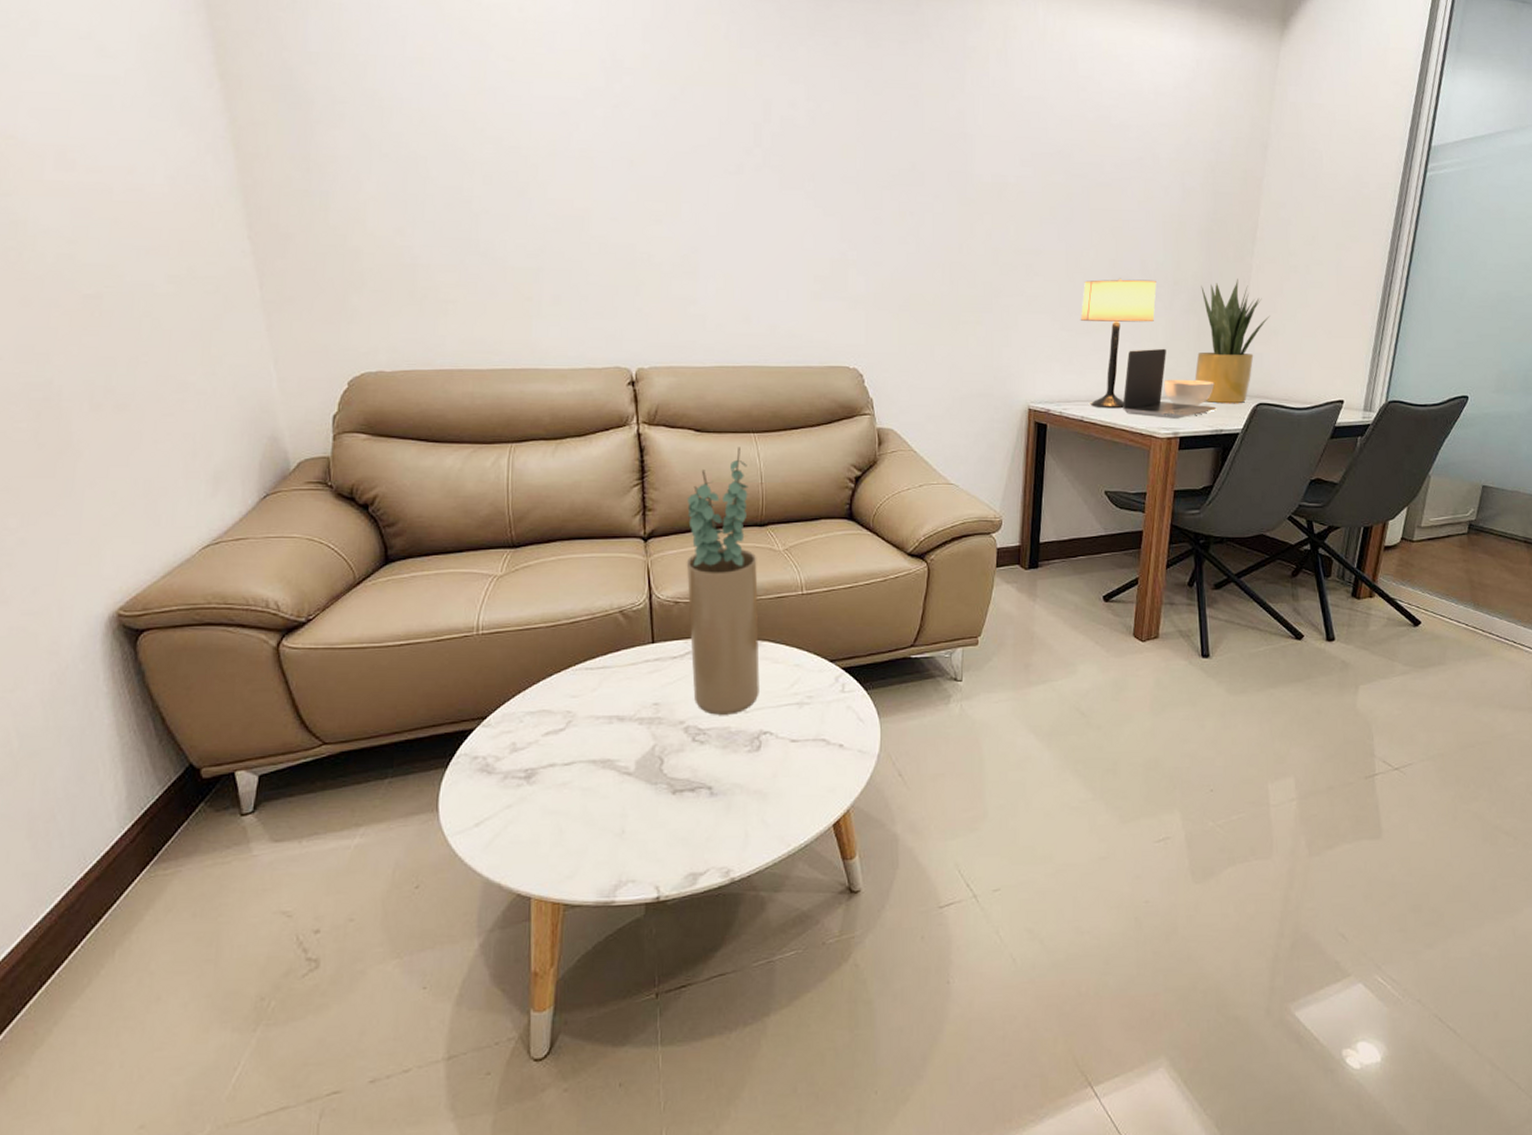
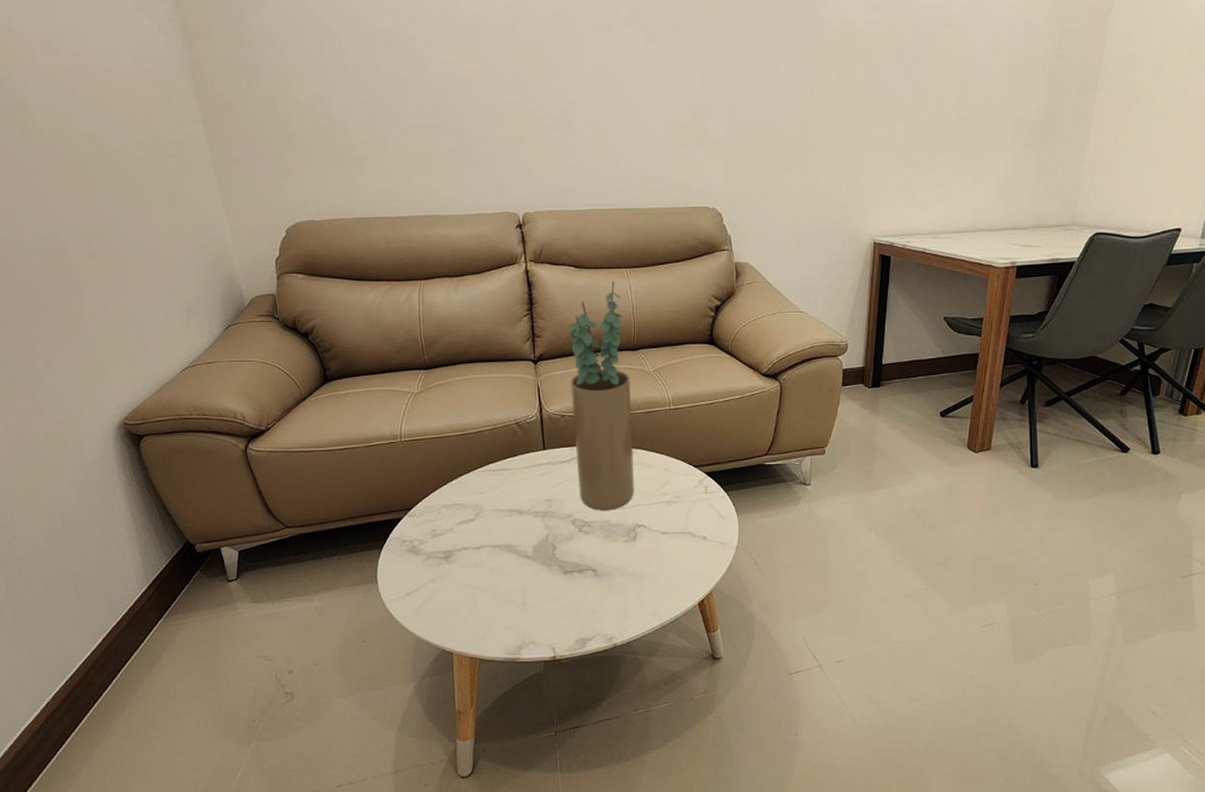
table lamp: present [1080,278,1157,409] -> none [924,116,999,241]
laptop computer: present [1123,348,1217,419] -> none [963,182,1054,249]
bowl: present [1163,379,1215,406] -> none [1003,211,1053,237]
planter: present [1194,279,1270,404] -> none [1033,113,1111,234]

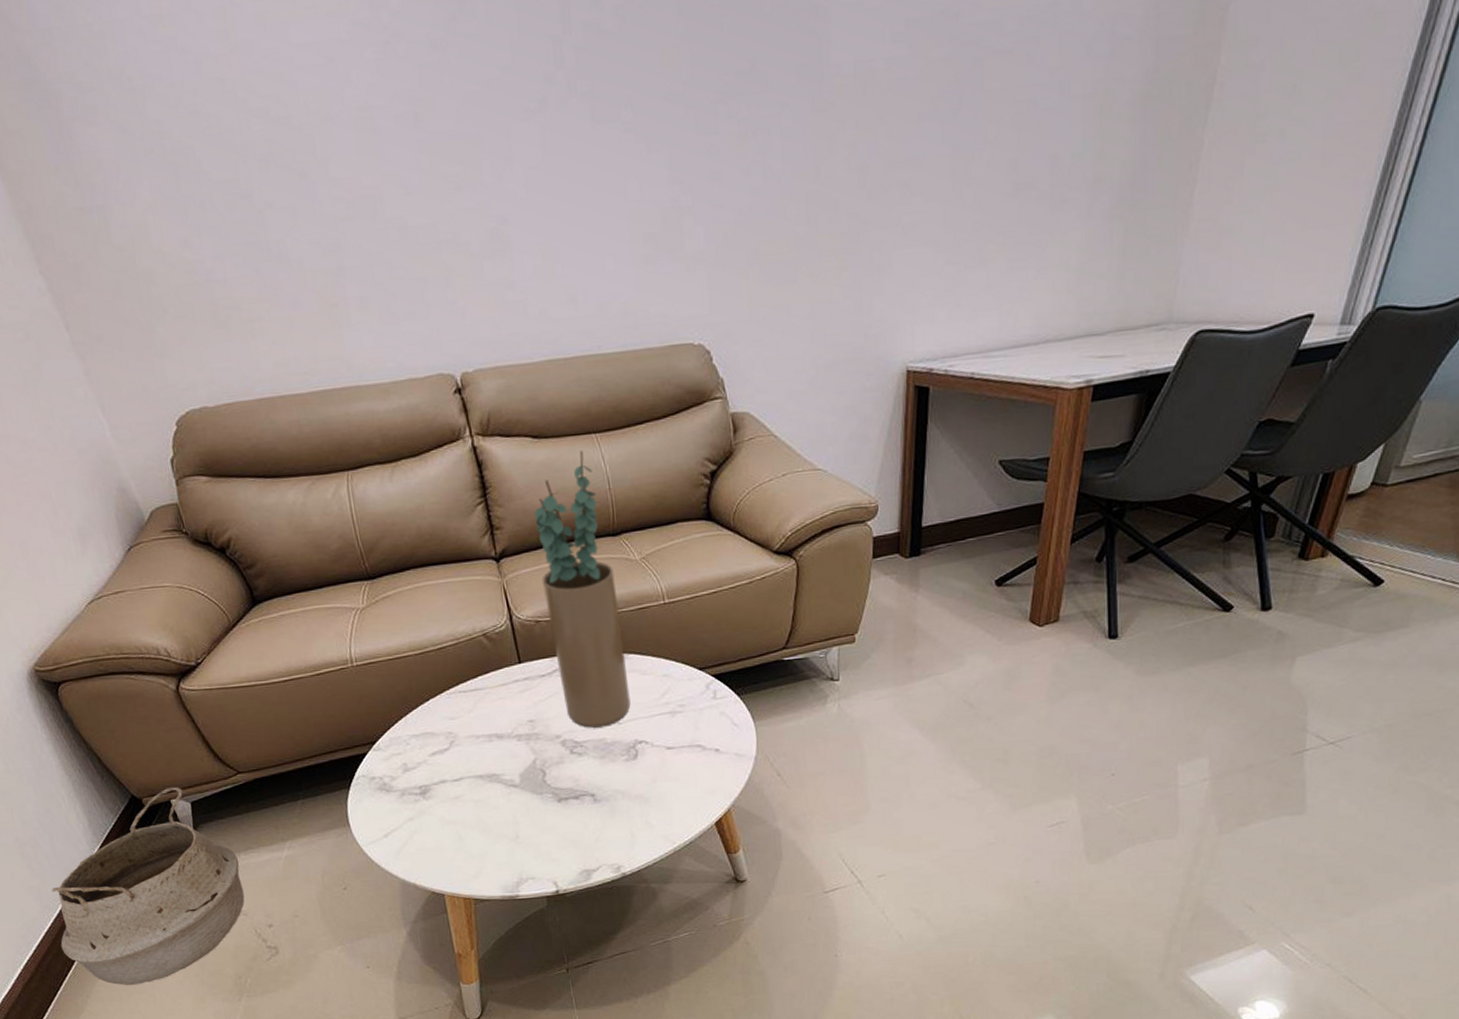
woven basket: none [92,536,272,722] -> present [52,787,245,985]

